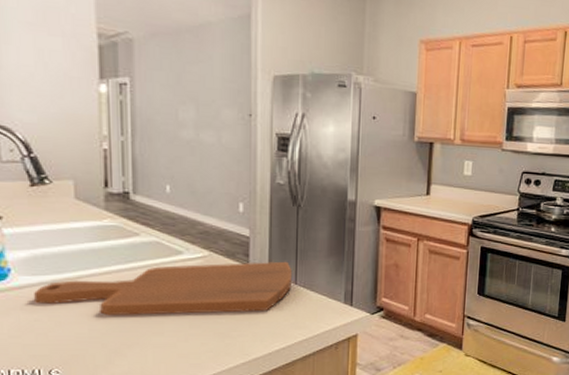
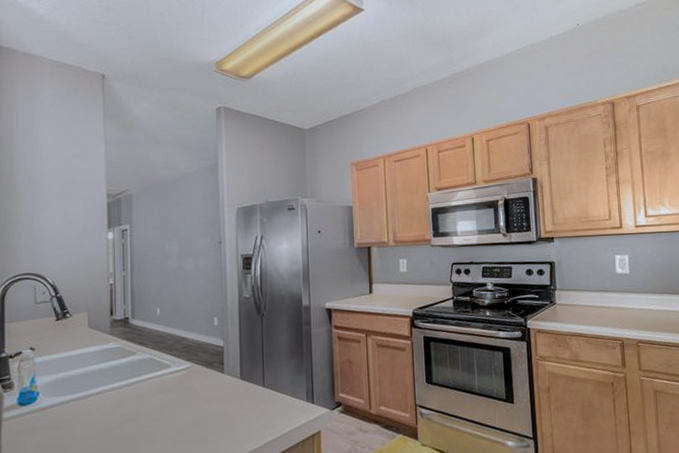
cutting board: present [34,261,293,316] -> none [56,366,261,429]

